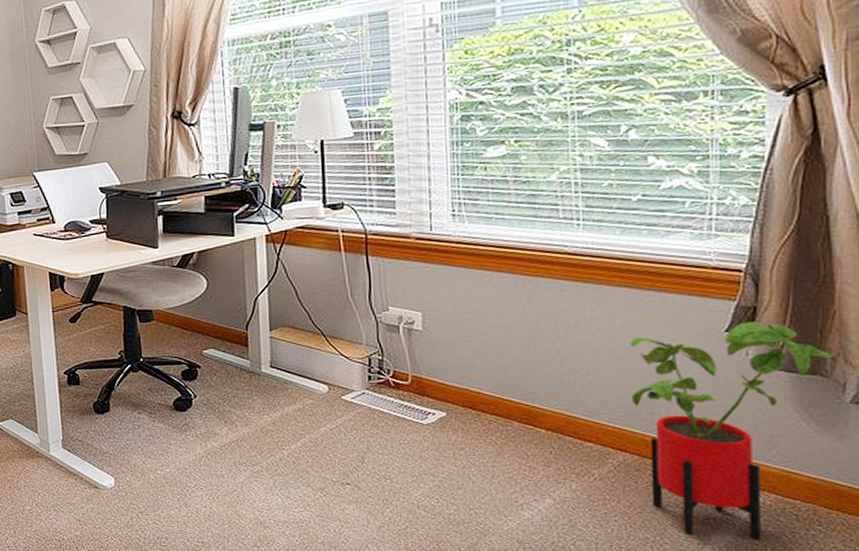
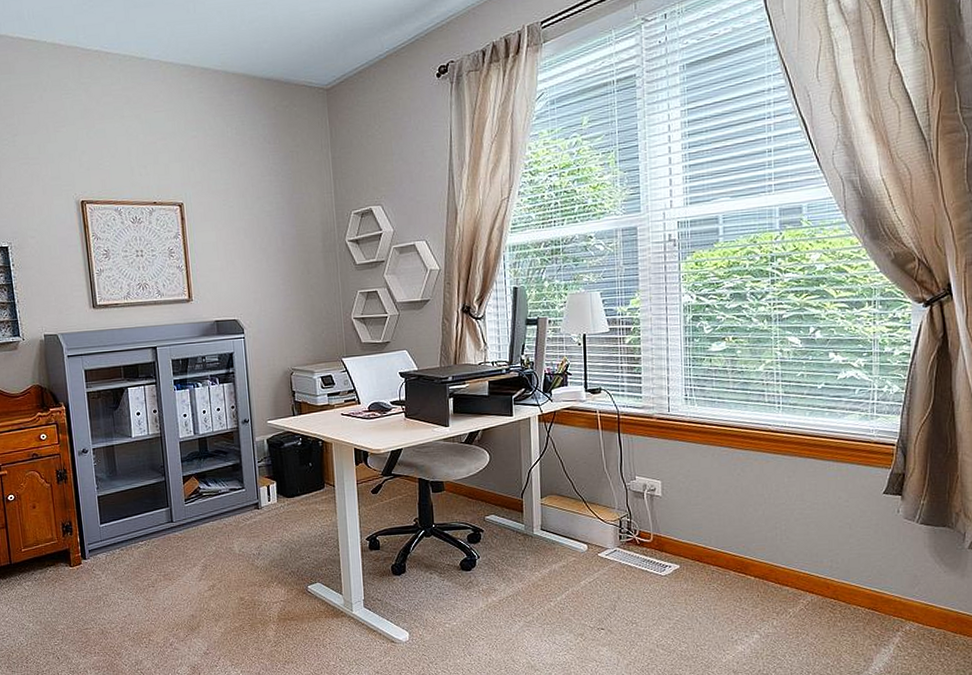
house plant: present [630,322,834,539] -> none [816,485,957,660]

